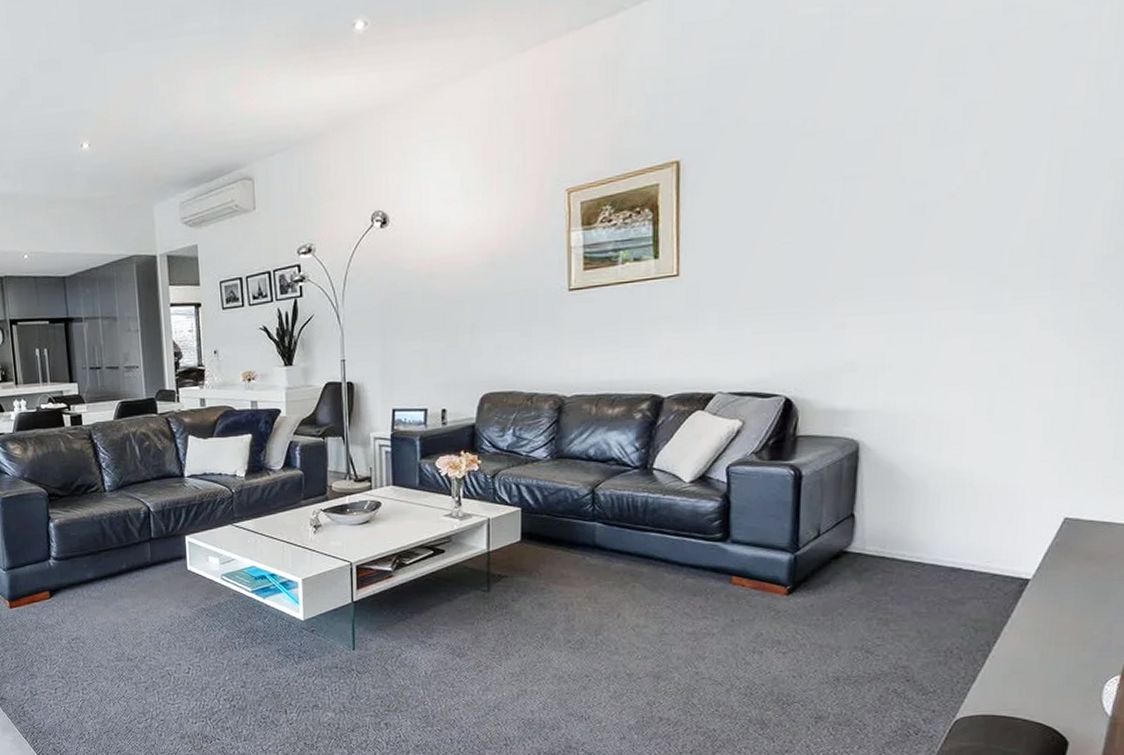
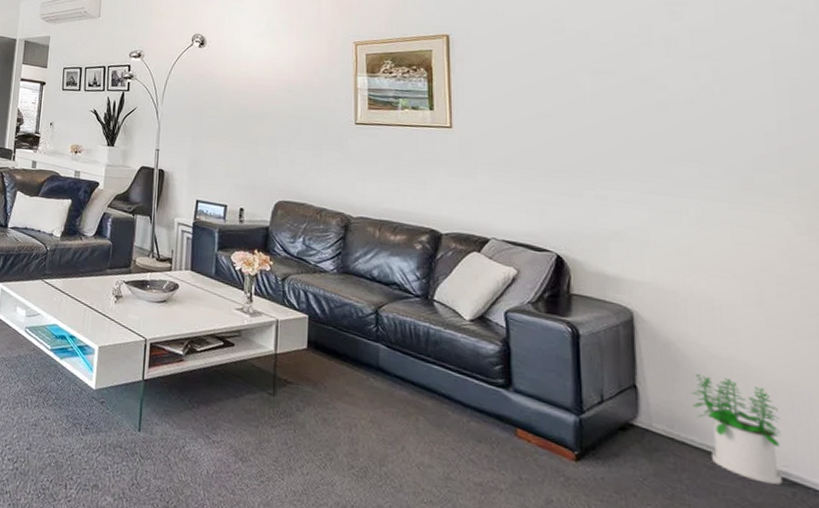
potted plant: none [907,490,991,581] -> present [691,374,783,485]

